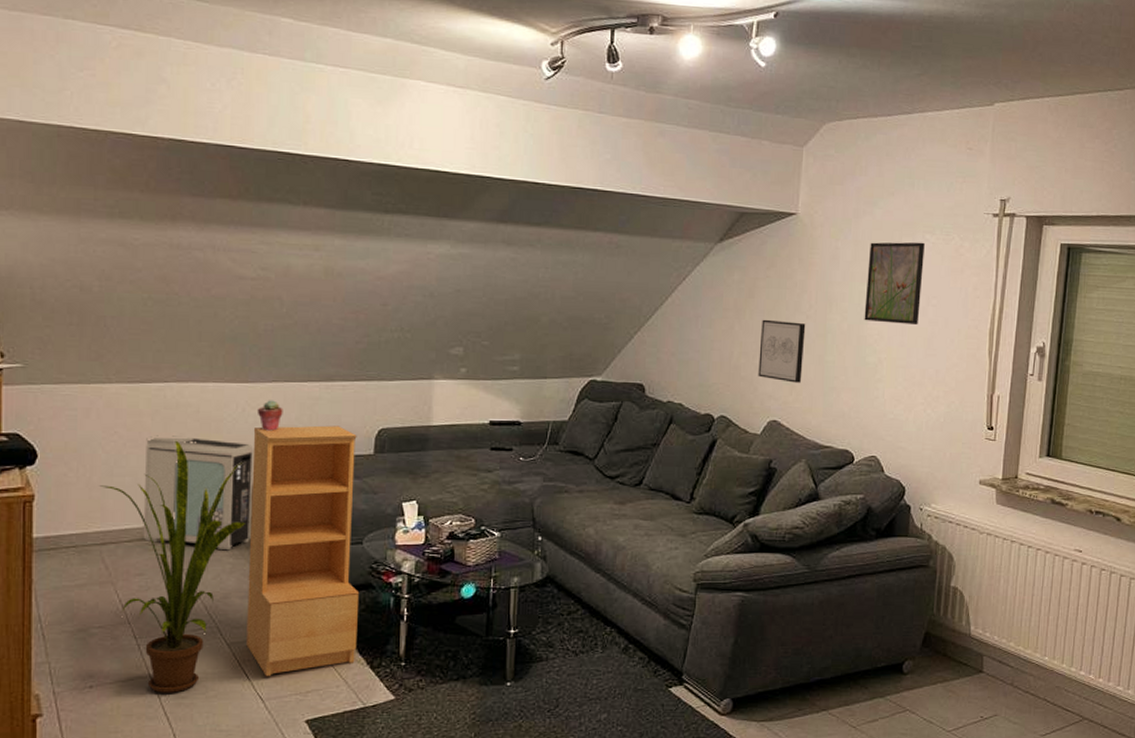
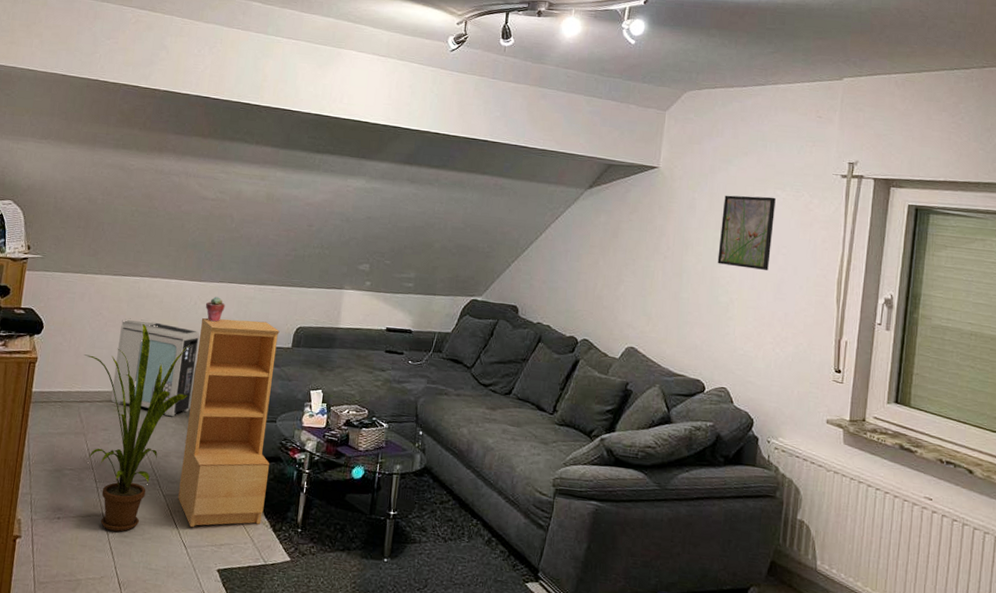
wall art: present [758,319,806,383] -> none [619,257,664,315]

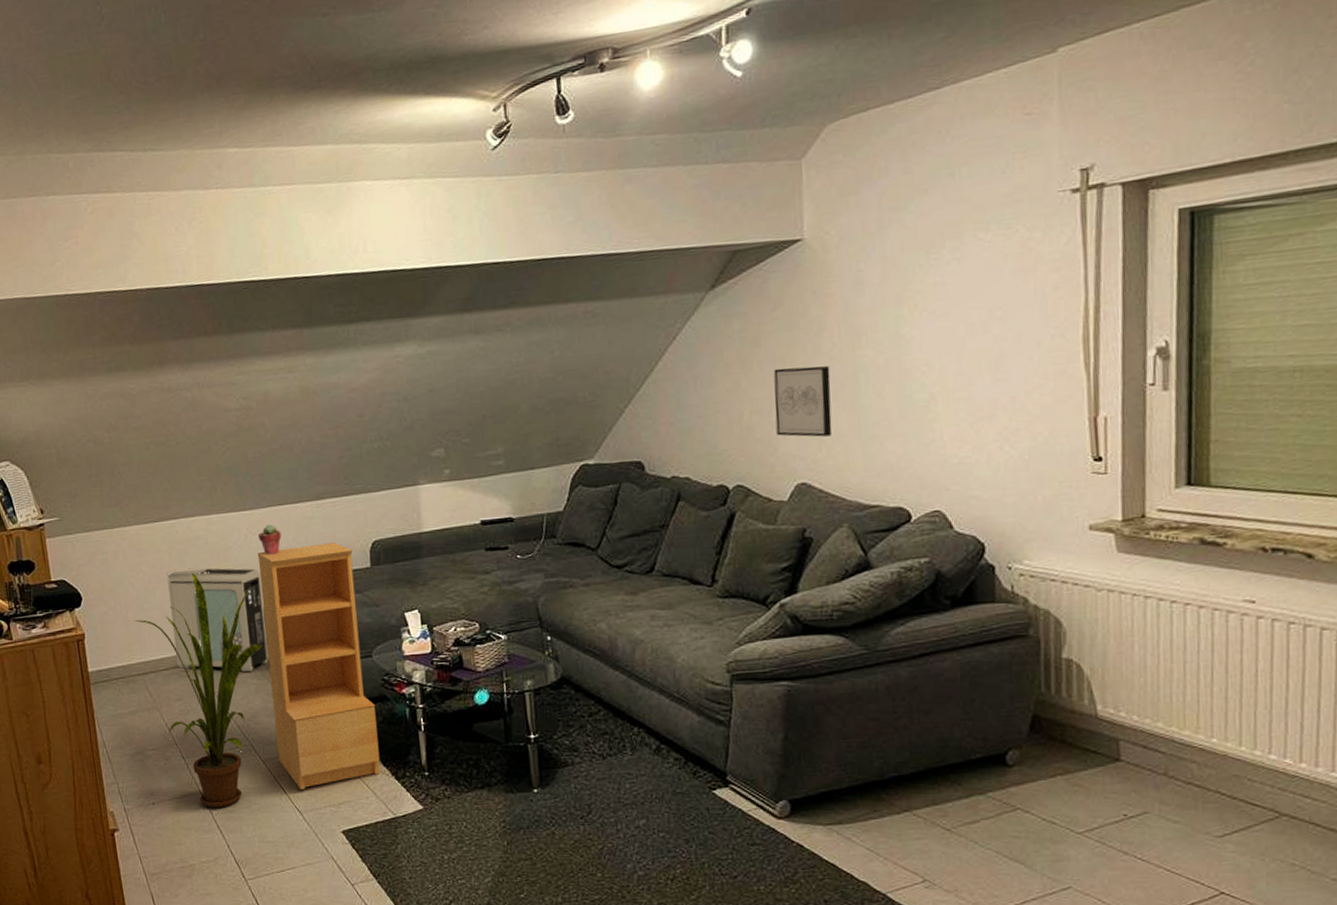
wall art: none [619,257,664,315] -> present [774,366,832,437]
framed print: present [717,195,776,270] -> none [902,243,980,351]

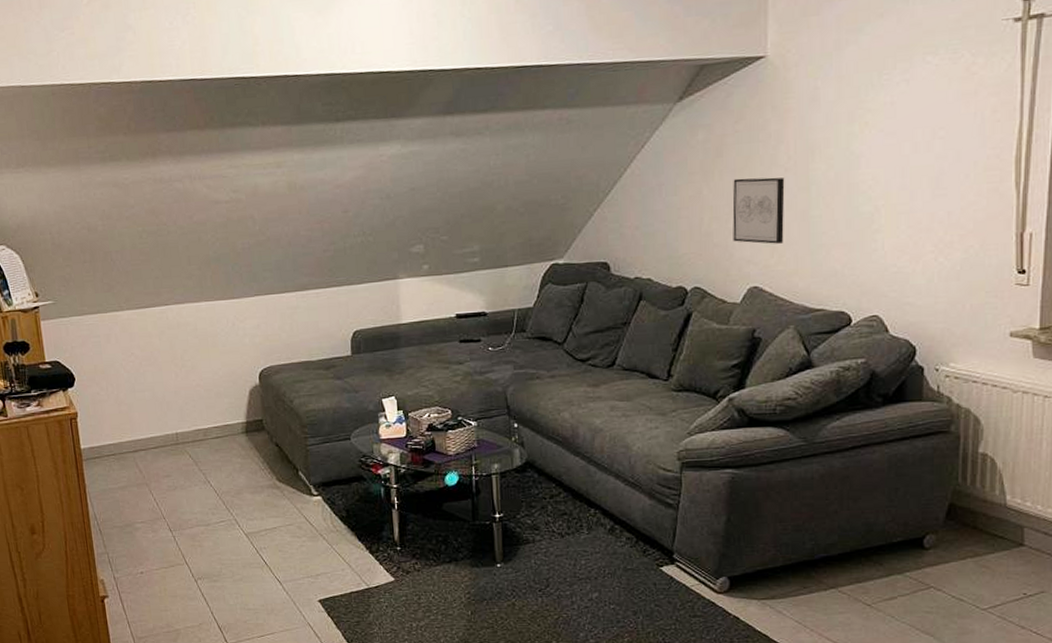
house plant: present [135,572,263,808] -> none [126,356,248,577]
air purifier: present [167,568,269,672] -> none [157,352,253,452]
potted succulent: present [257,524,282,555] -> none [244,313,268,342]
bookshelf: present [257,542,380,791] -> none [243,331,356,562]

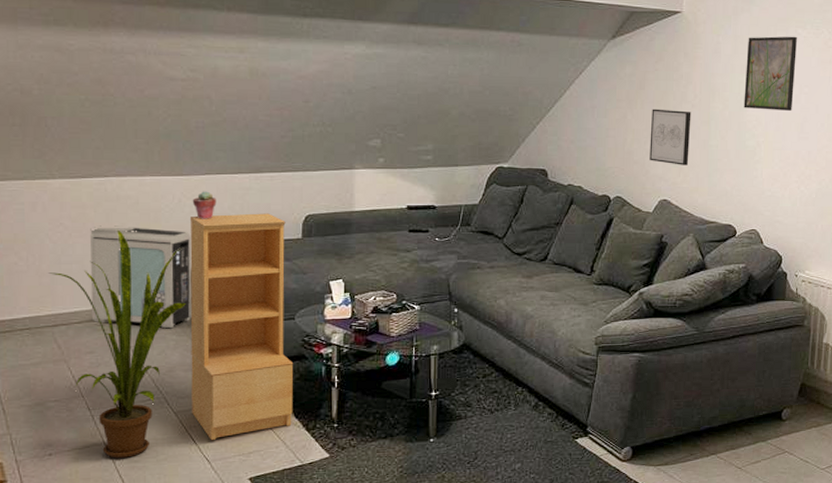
house plant: none [126,356,248,577] -> present [48,229,187,458]
air purifier: none [157,352,253,452] -> present [90,225,192,329]
bookshelf: none [243,331,356,562] -> present [189,213,294,441]
potted succulent: none [244,313,268,342] -> present [192,191,217,219]
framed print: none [854,66,926,166] -> present [743,36,797,111]

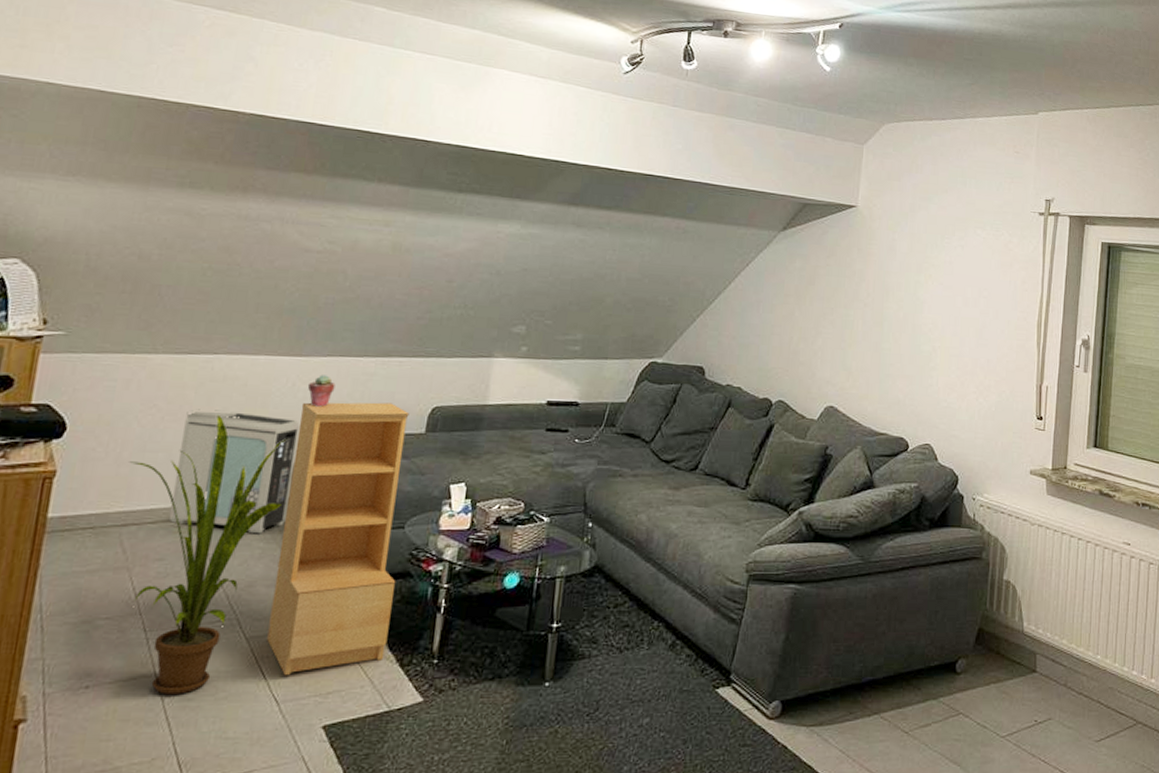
wall art: present [649,108,691,165] -> none [816,306,864,369]
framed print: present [743,36,797,111] -> none [919,235,976,315]

